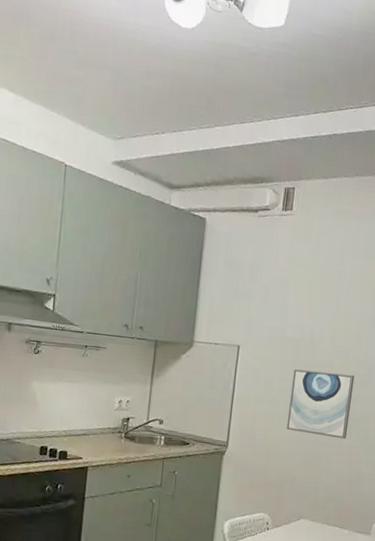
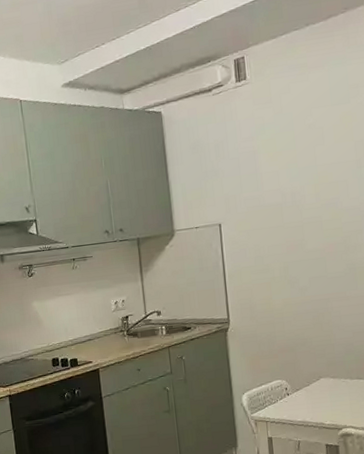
wall art: present [286,369,355,440] -> none [281,224,353,295]

